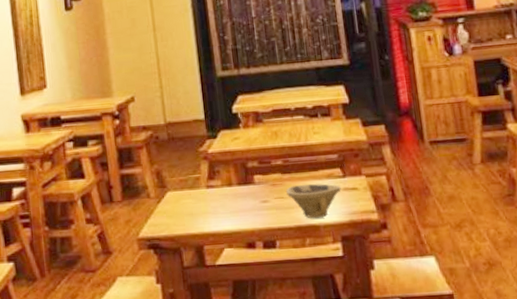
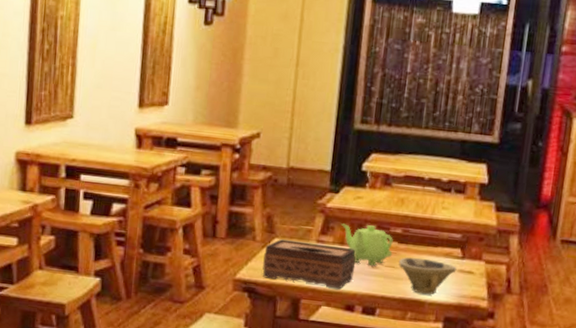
tissue box: none [160,188,248,232] -> present [263,238,356,289]
teapot: none [225,162,279,200] -> present [341,223,393,266]

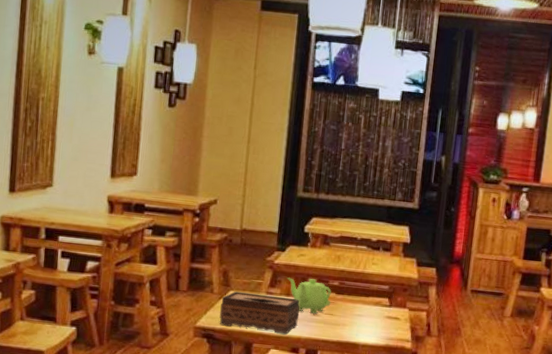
bowl: present [398,257,457,295] -> none [336,306,385,338]

